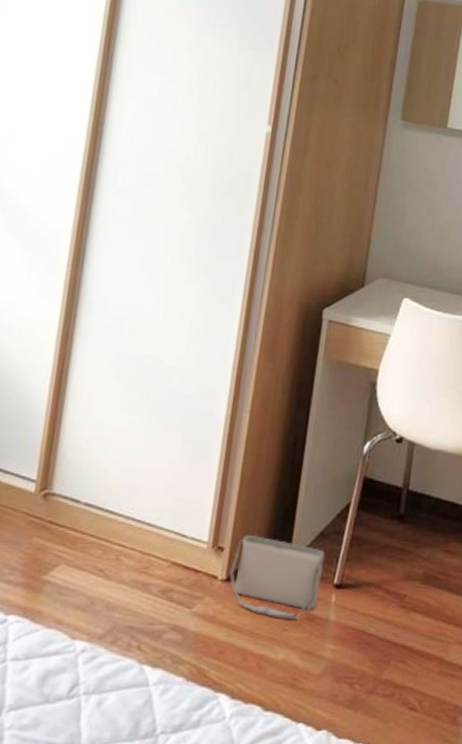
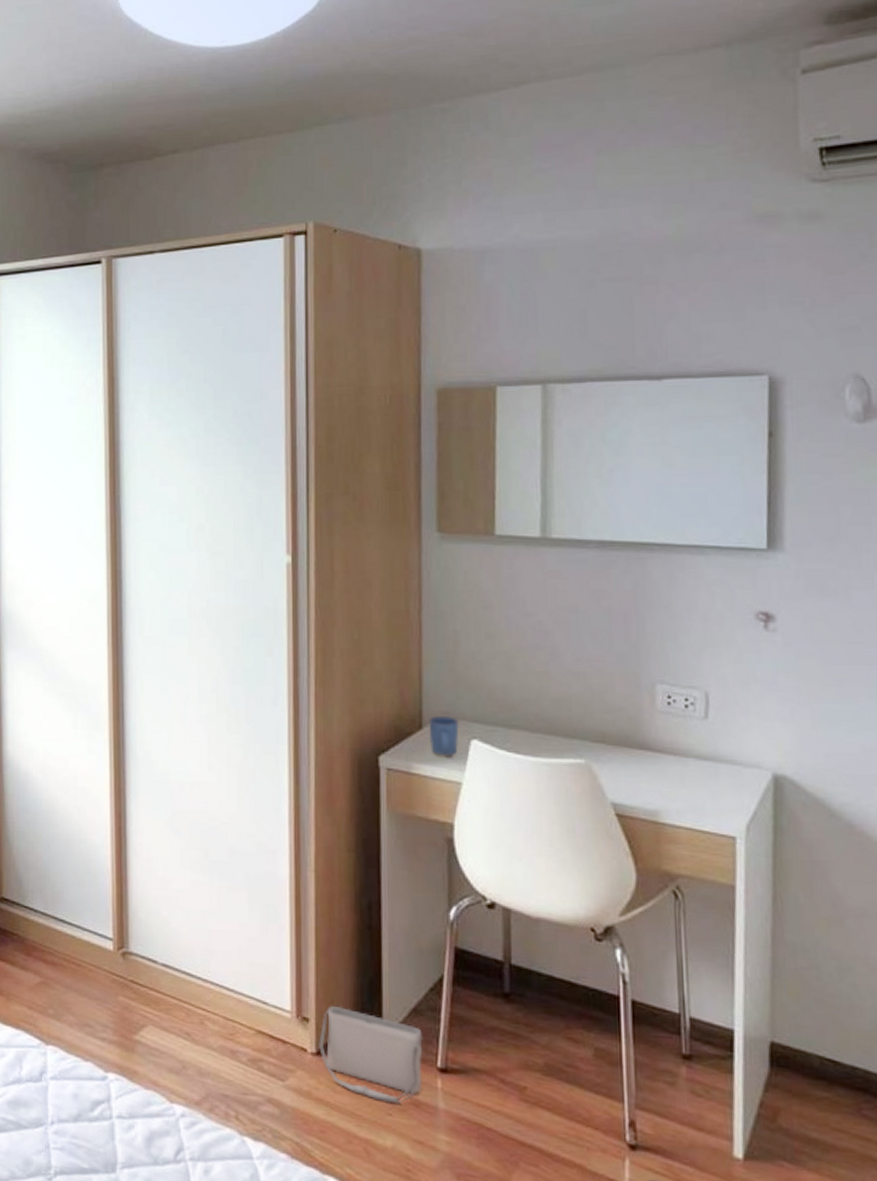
mug: none [368,276,396,312] -> present [428,716,459,757]

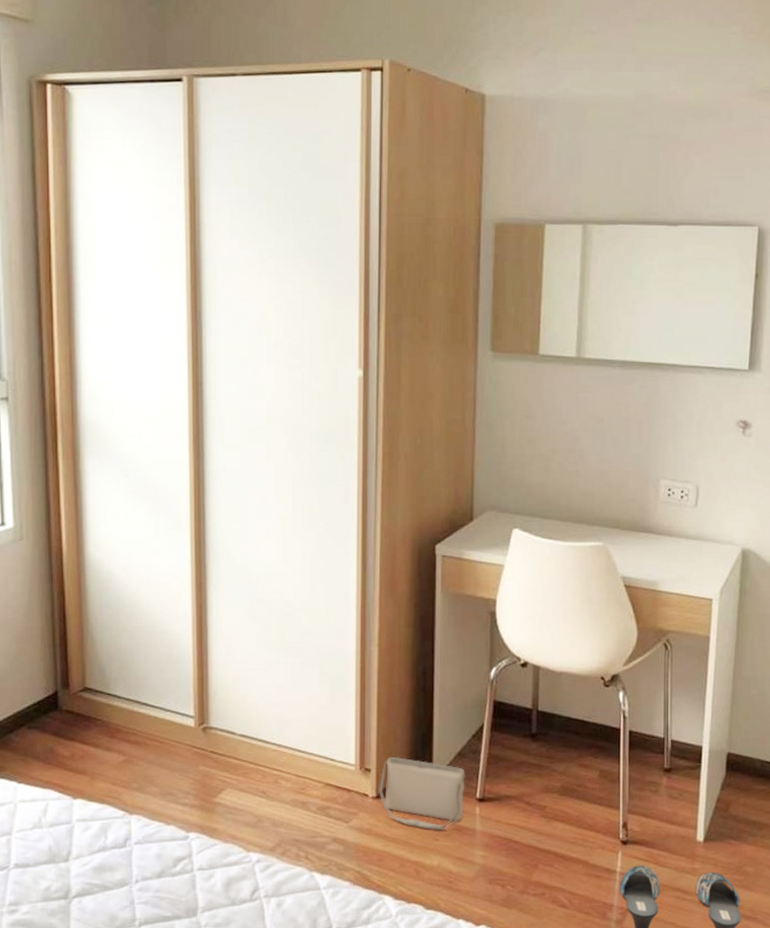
mug: present [428,716,459,757] -> none [478,510,504,545]

